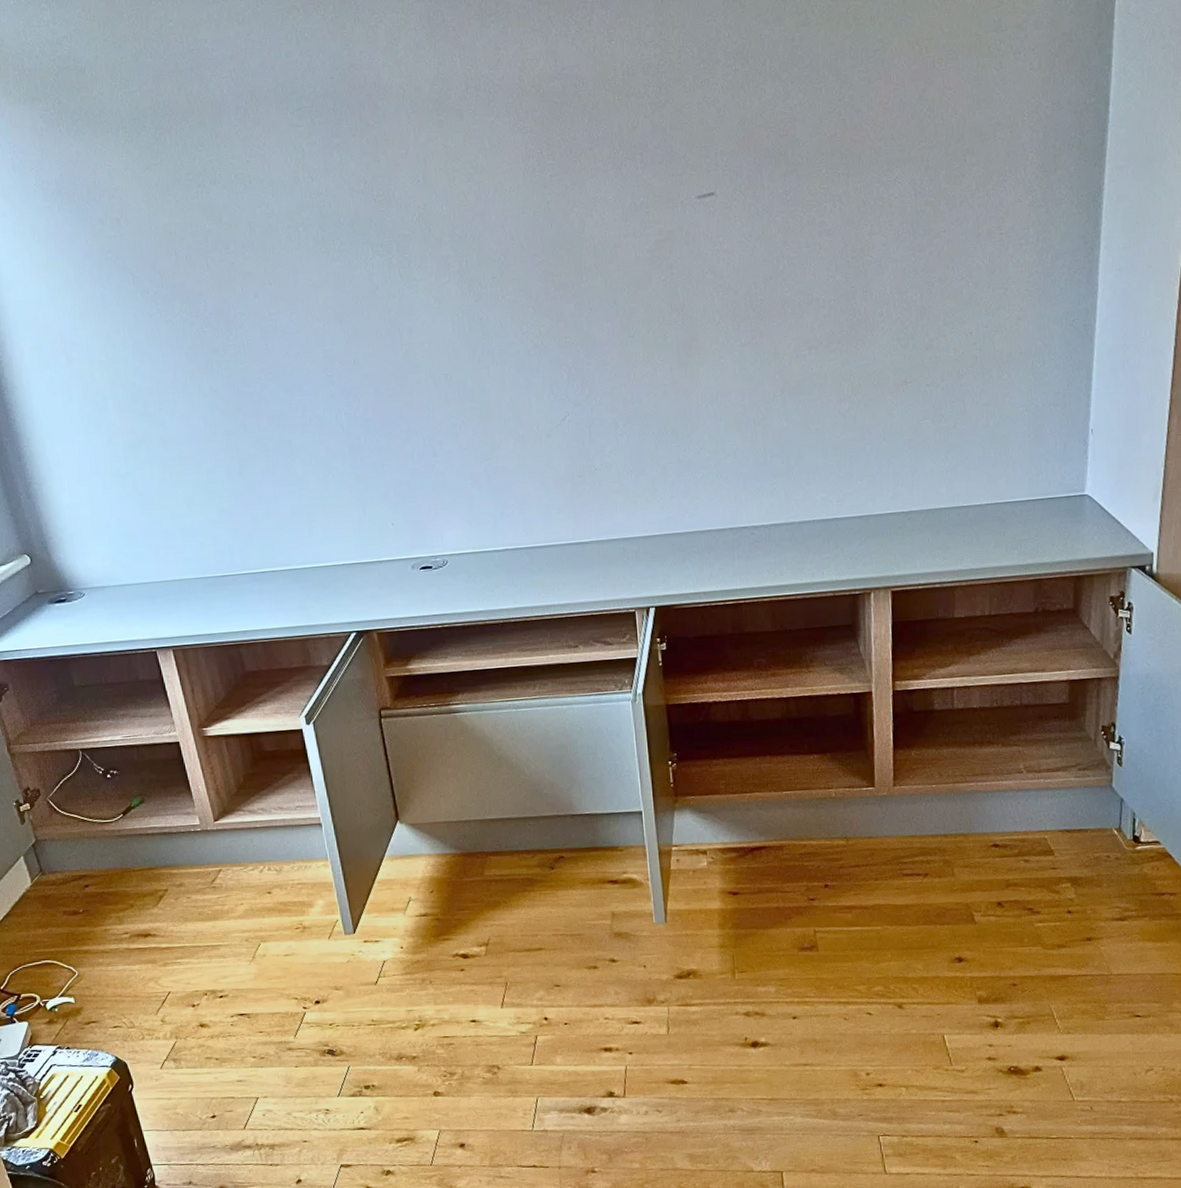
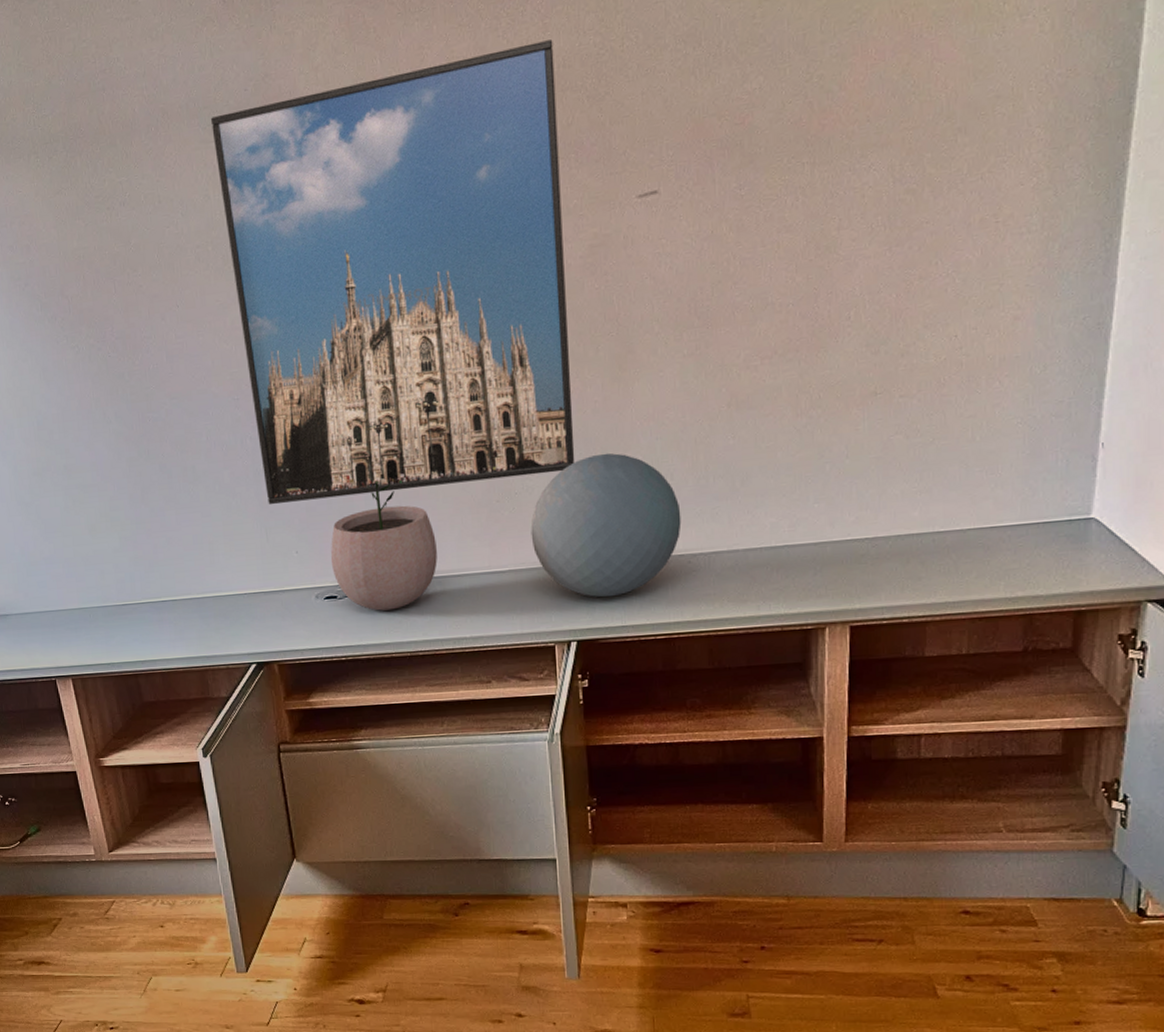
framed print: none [299,49,649,478] -> present [211,40,575,504]
plant pot: none [425,456,526,580] -> present [330,480,437,611]
decorative orb: none [610,432,745,566] -> present [530,453,682,597]

